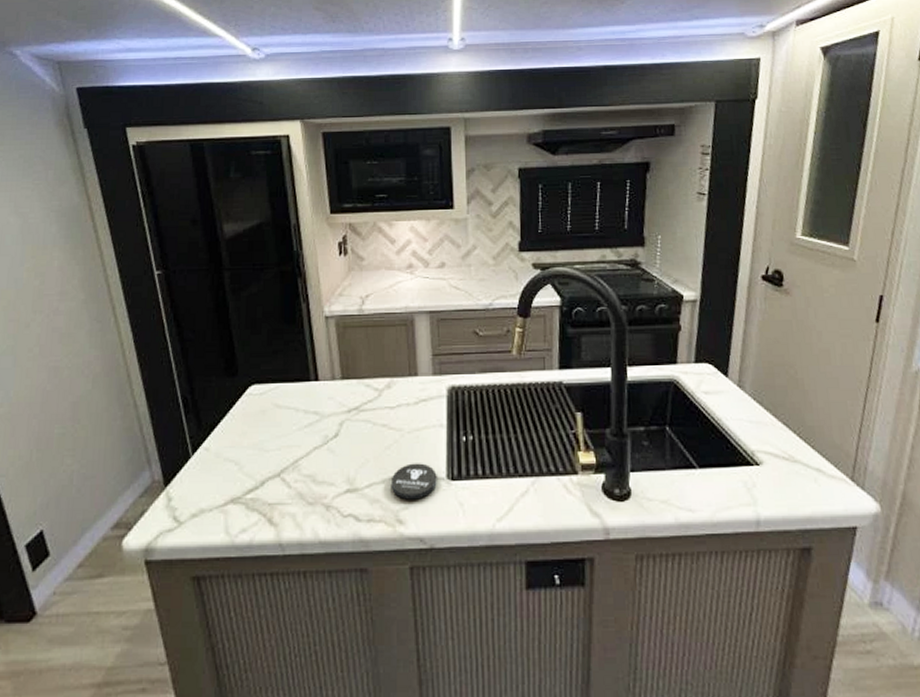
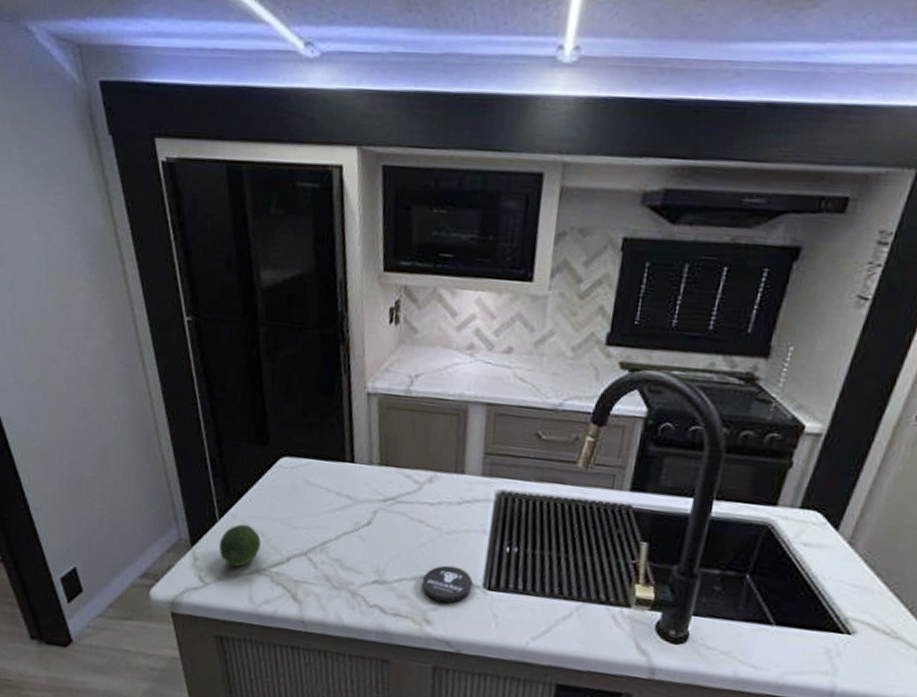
fruit: none [192,455,235,500] -> present [218,524,261,567]

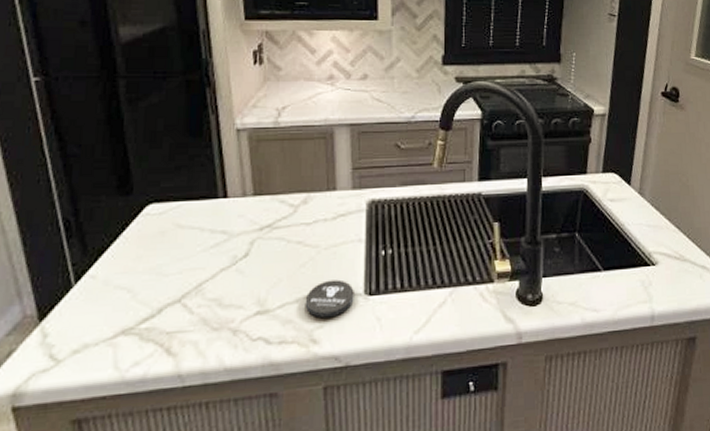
fruit: present [218,524,261,567] -> none [74,283,127,333]

